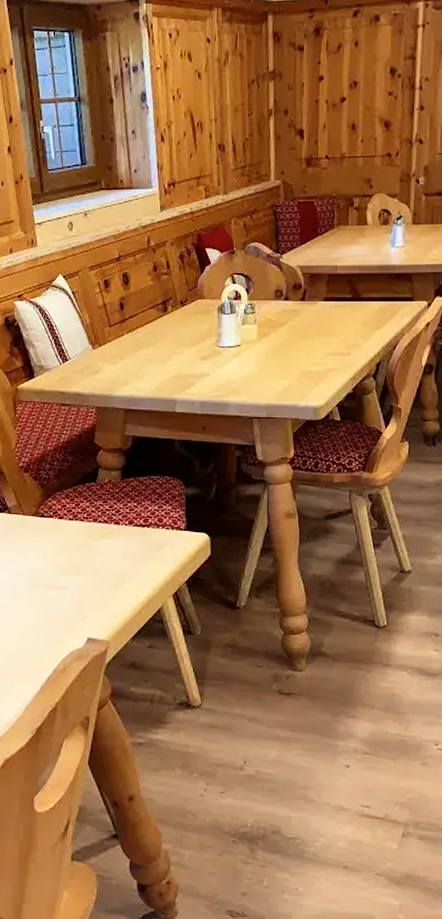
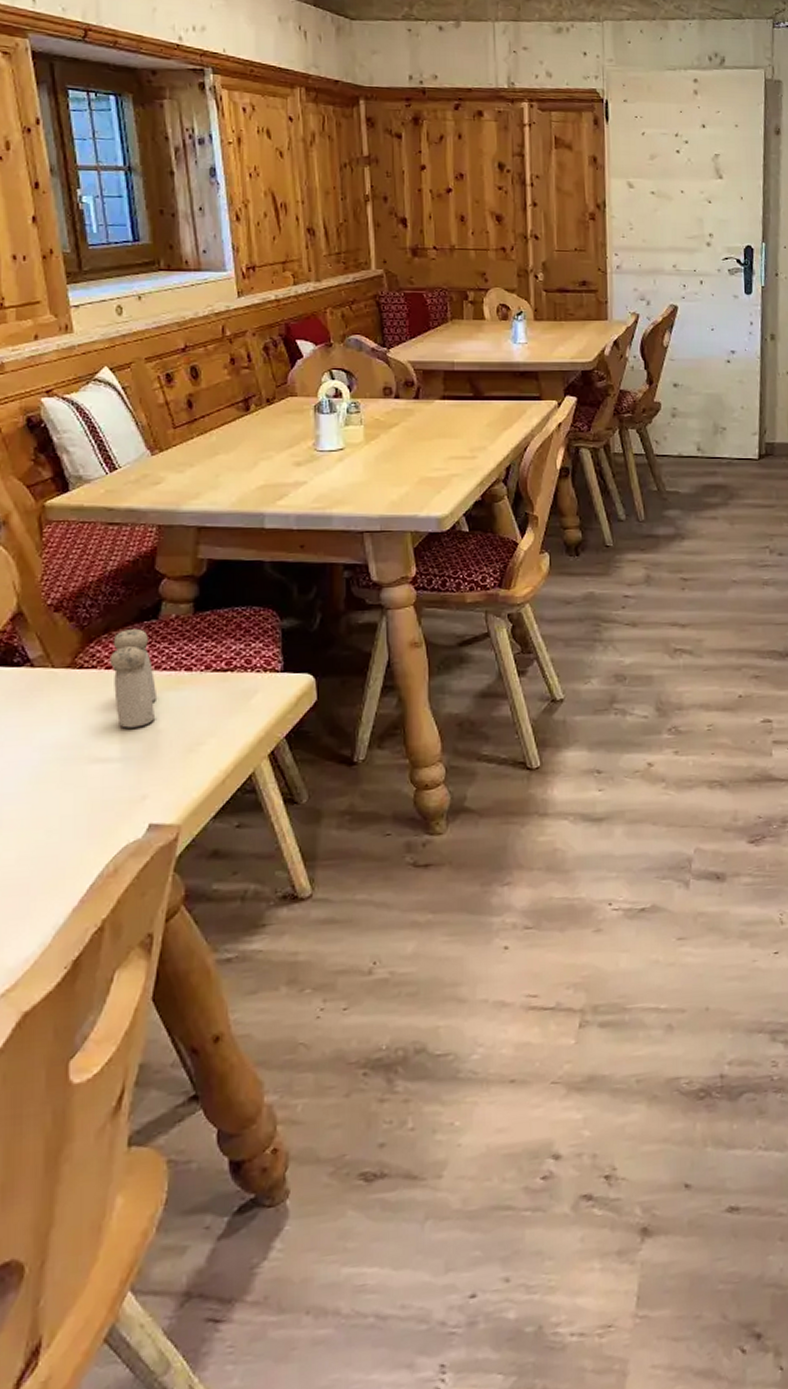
salt and pepper shaker: none [61,489,95,565] -> present [109,629,158,728]

